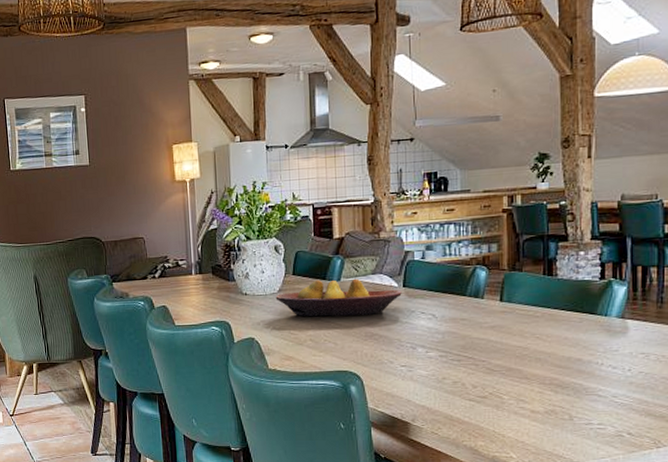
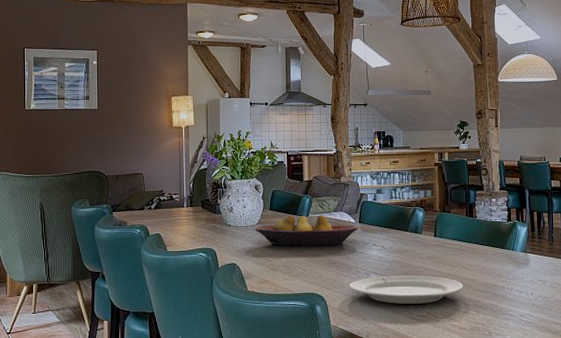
plate: none [390,349,538,383] -> present [349,275,464,304]

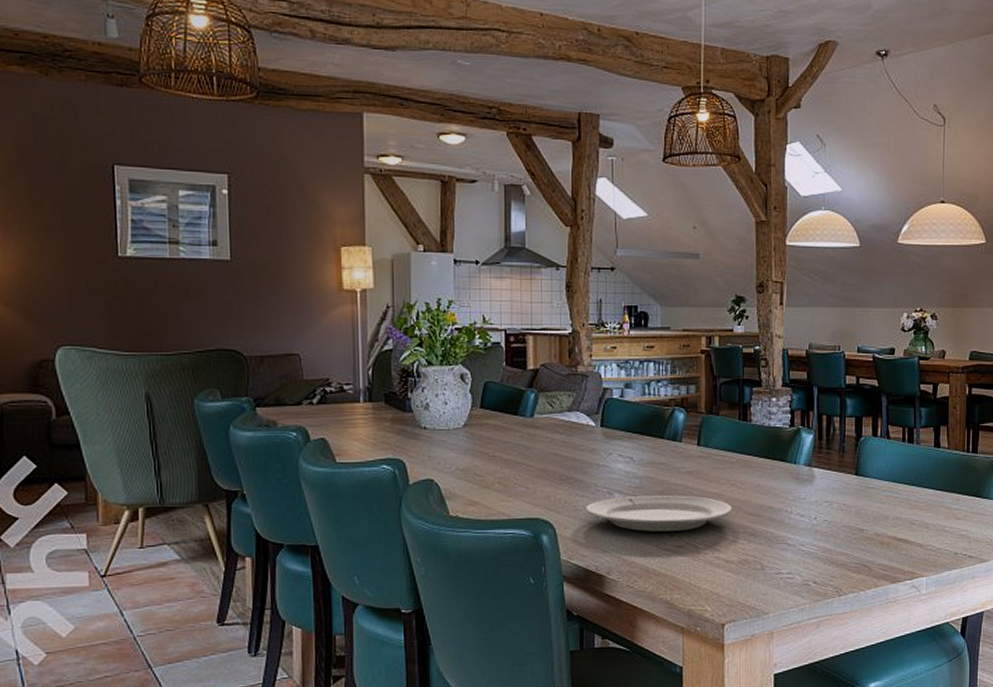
fruit bowl: present [255,215,358,246] -> none [460,415,599,457]

